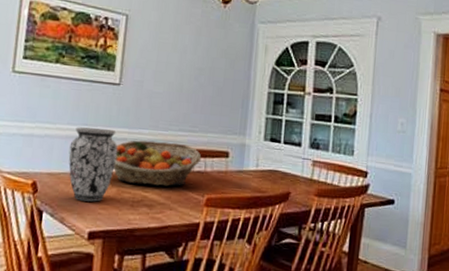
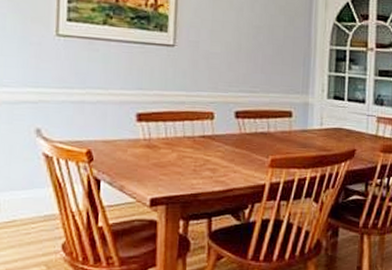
vase: present [68,127,118,202] -> none [124,91,177,168]
fruit basket: present [113,140,202,187] -> none [173,103,264,149]

